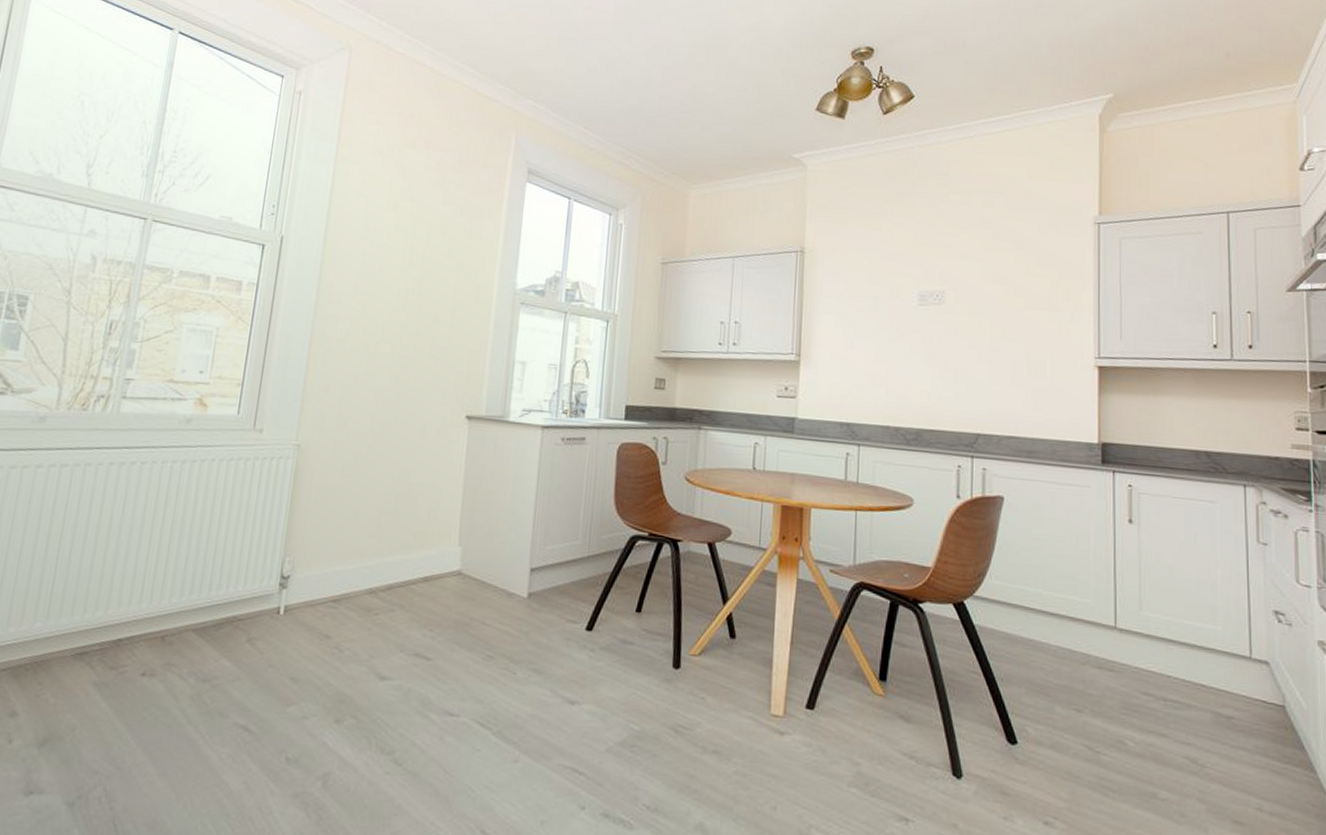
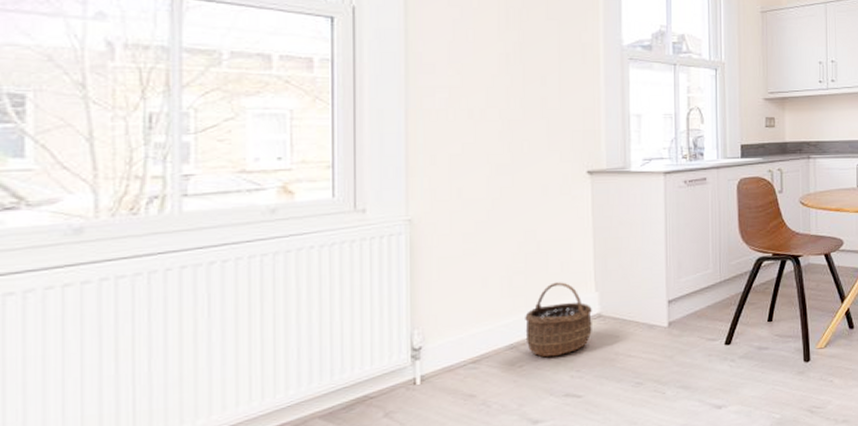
wicker basket: none [385,529,453,610] -> present [525,282,592,357]

